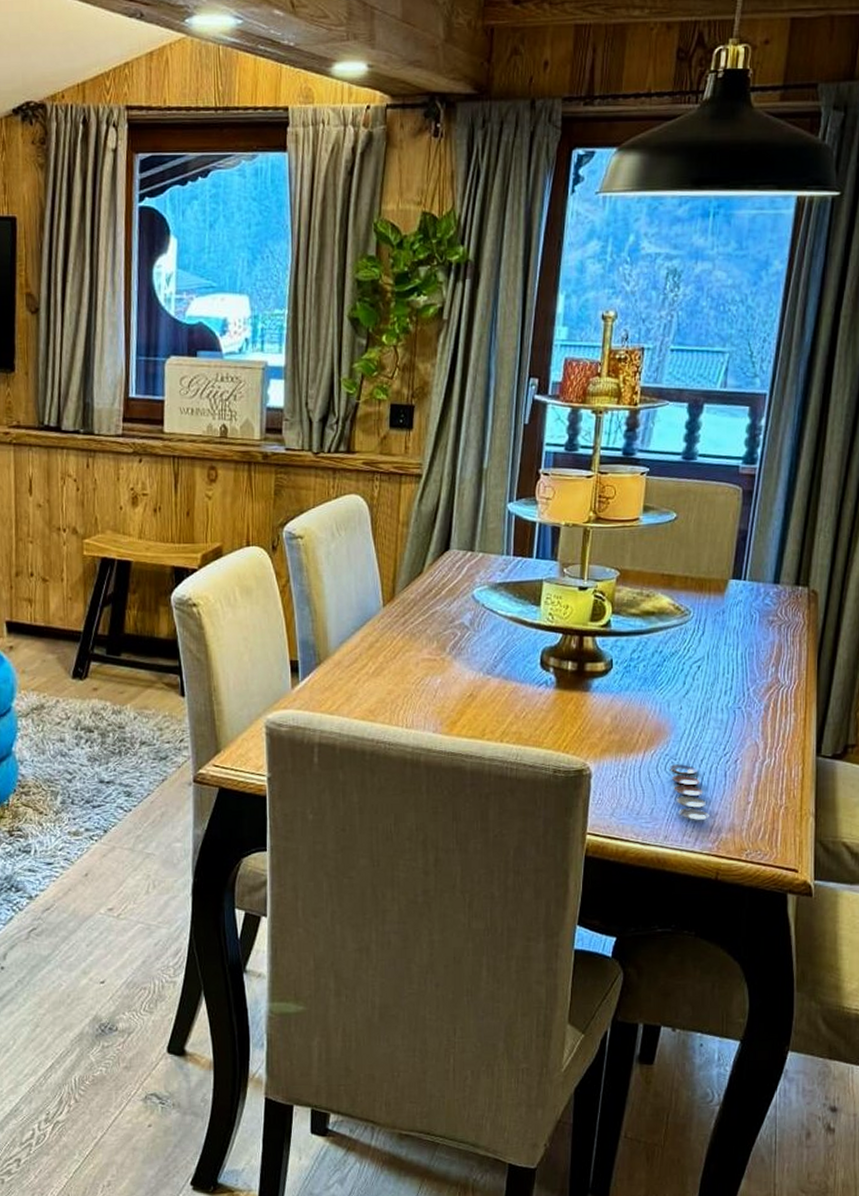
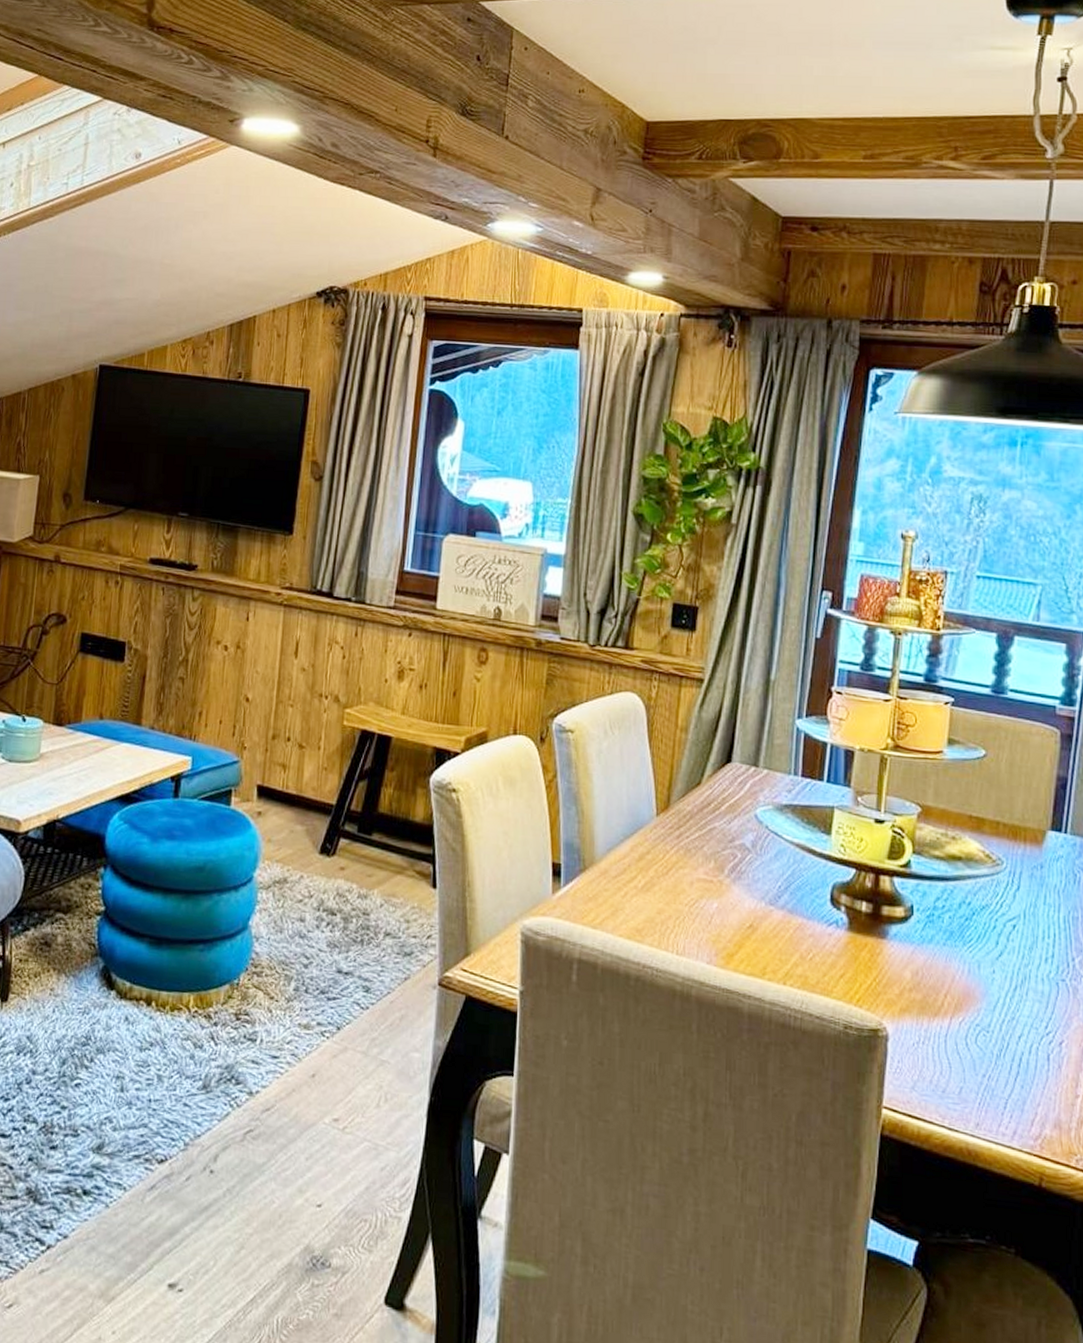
plate: present [670,763,710,820] -> none [981,1037,1030,1110]

